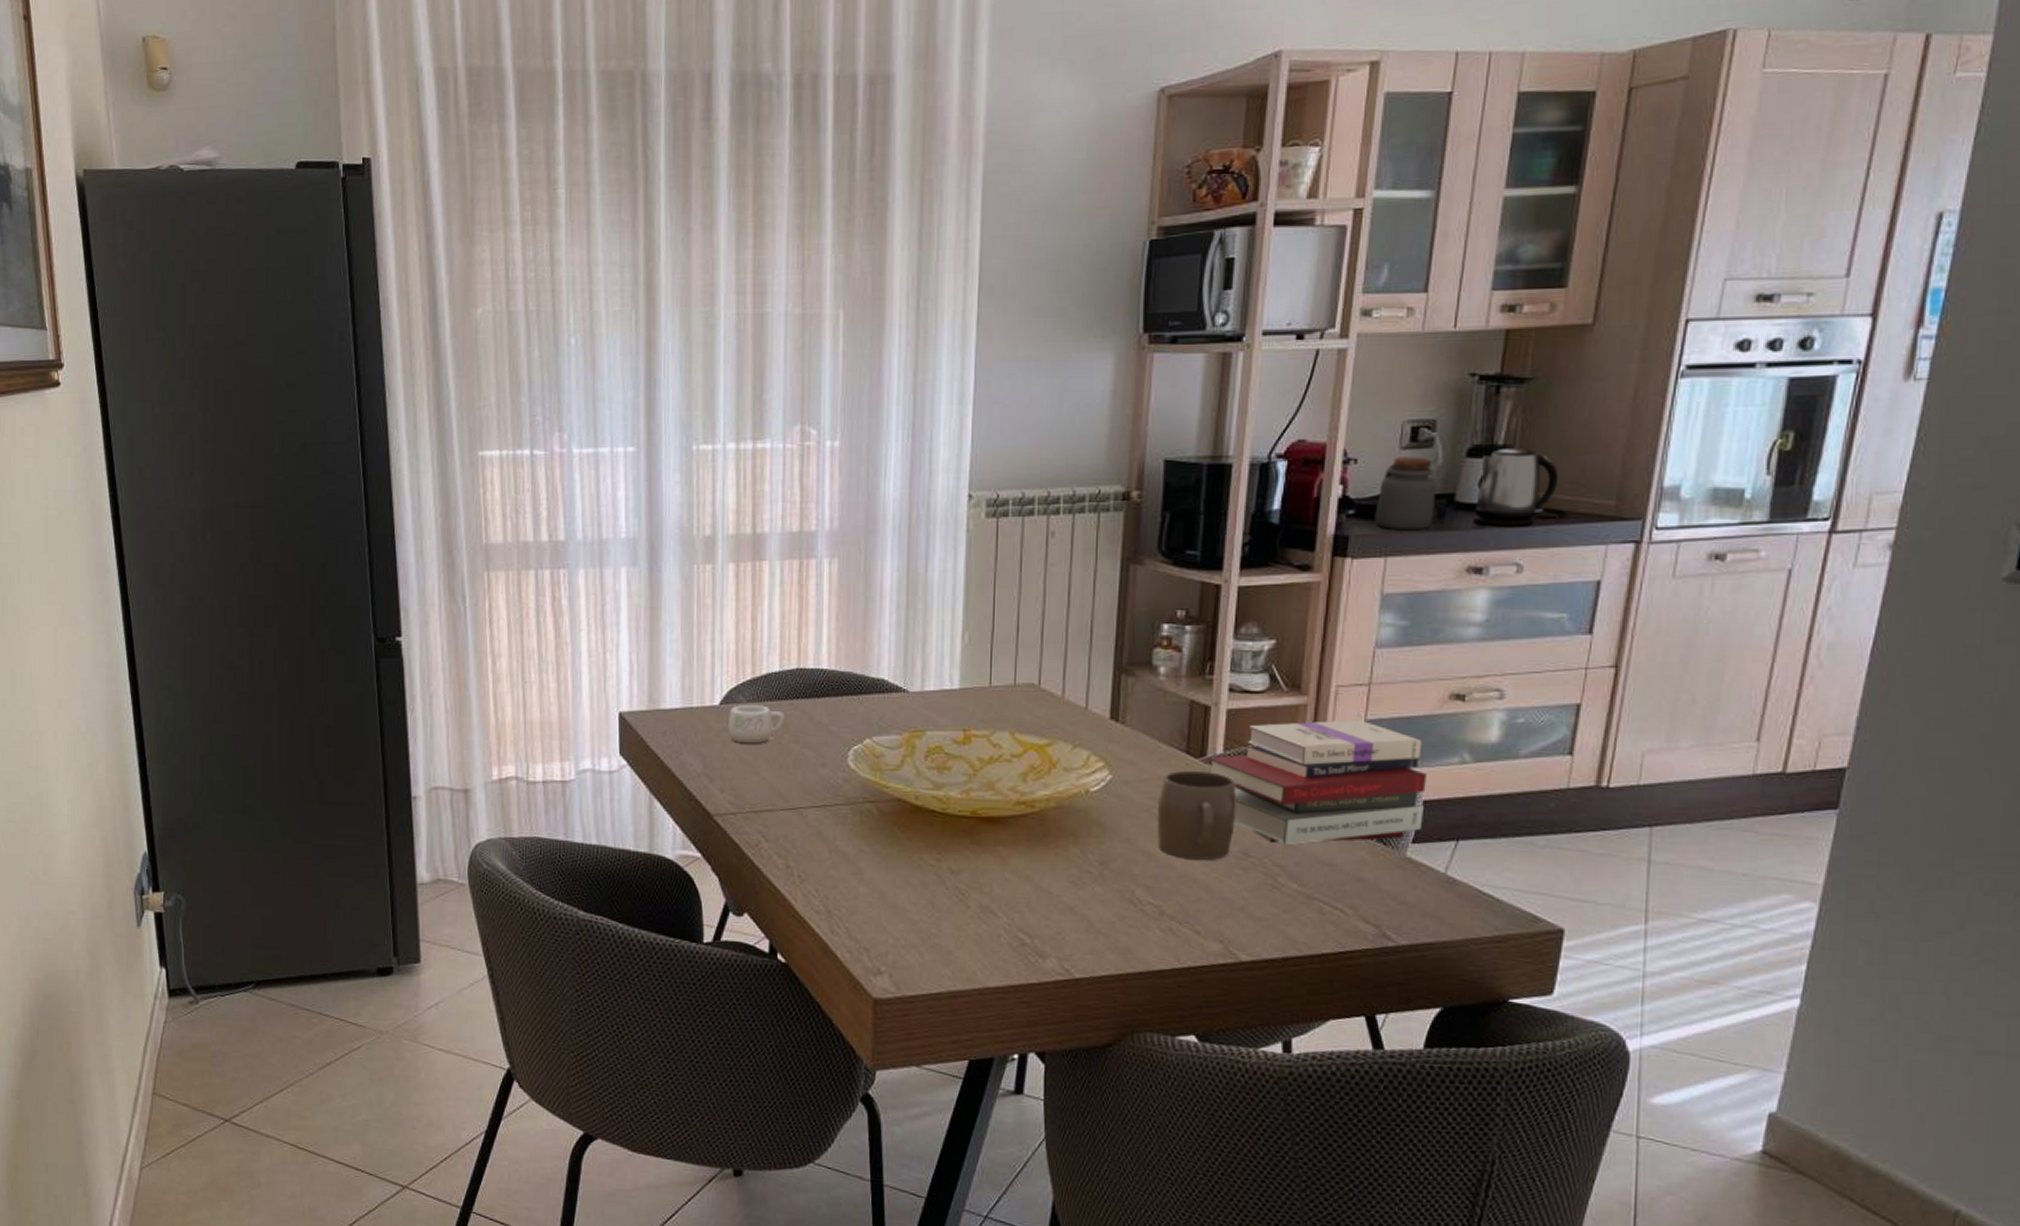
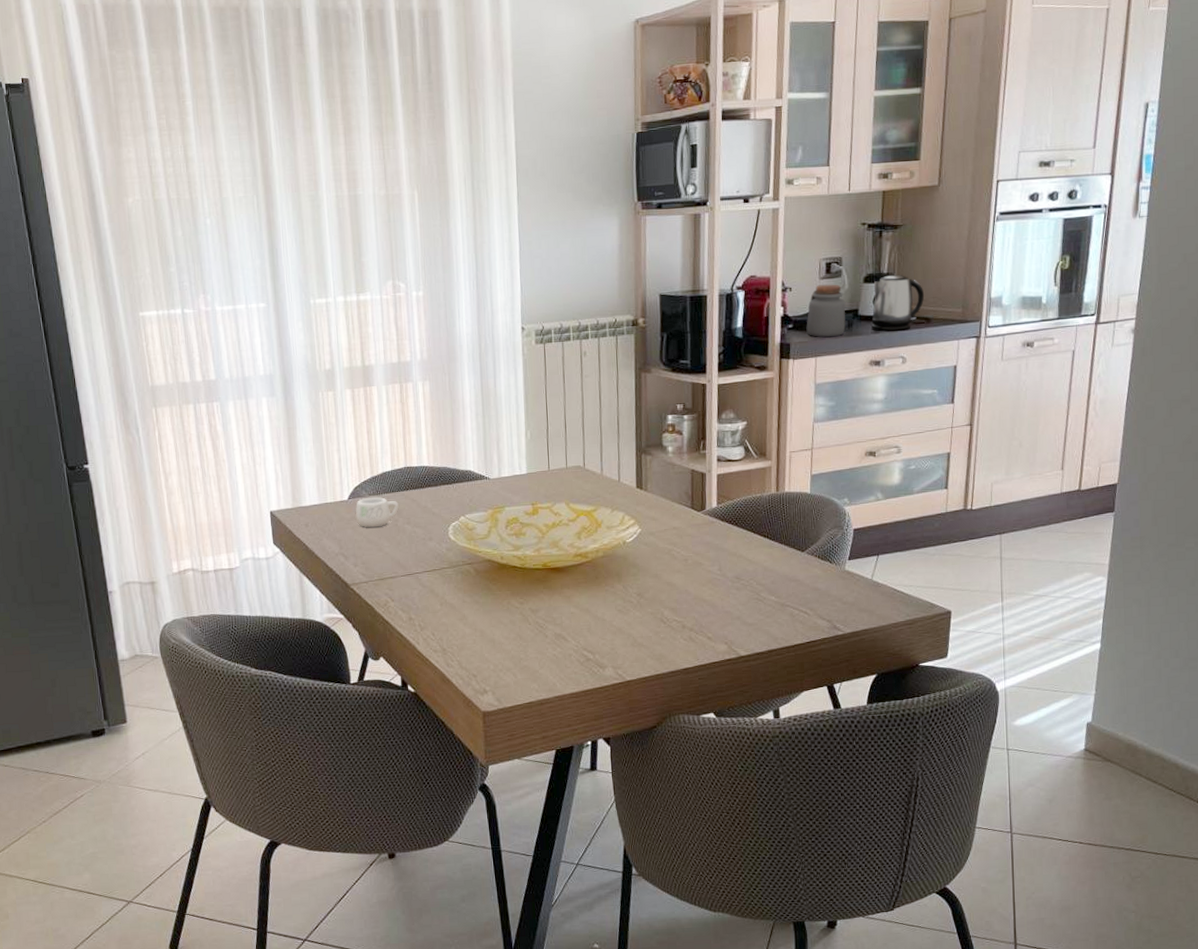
mug: present [1156,770,1238,860] -> none [674,520,730,586]
books: present [1208,719,1427,844] -> none [707,475,855,569]

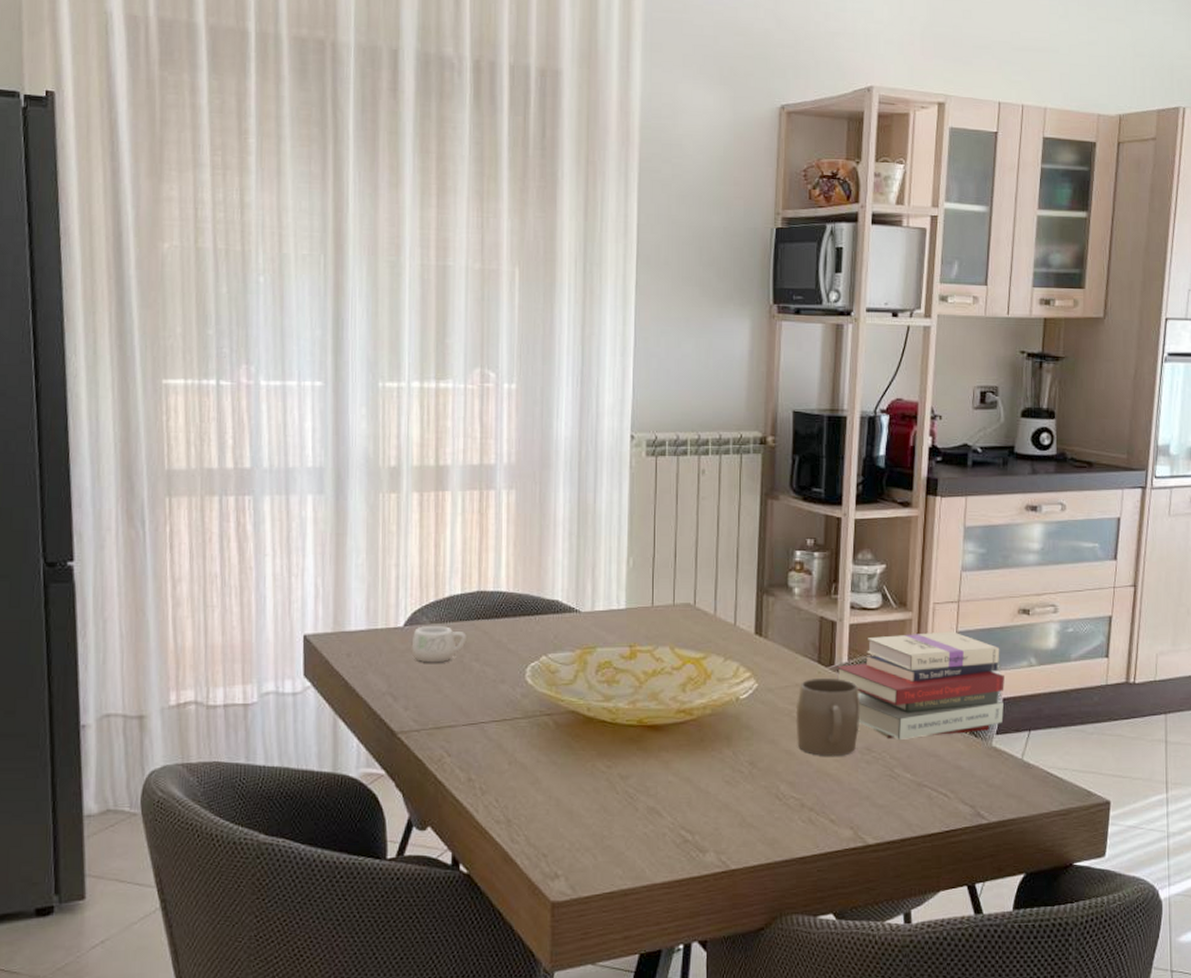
mug: none [674,520,730,586] -> present [796,677,861,756]
books: none [707,475,855,569] -> present [836,631,1004,739]
jar: present [806,284,846,338] -> none [956,415,1001,475]
kettle: present [871,274,925,332] -> none [1028,410,1087,475]

